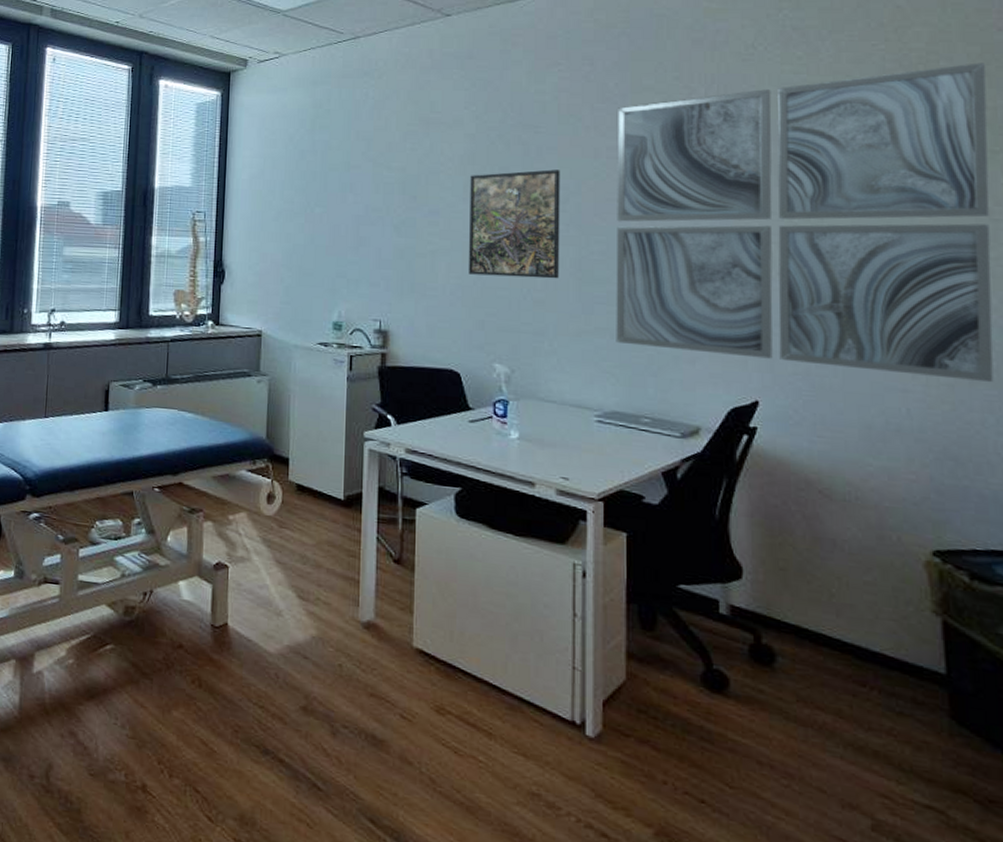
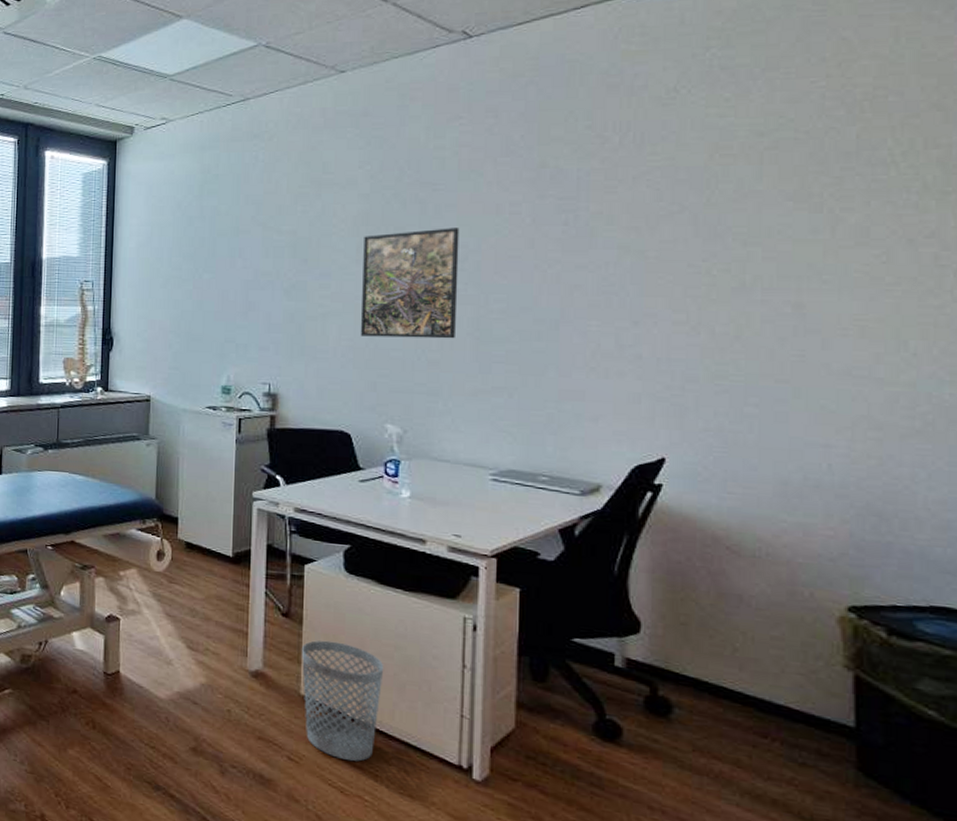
wastebasket: none [414,588,496,719] -> present [302,640,384,762]
wall art: present [616,62,994,382] -> none [514,96,943,435]

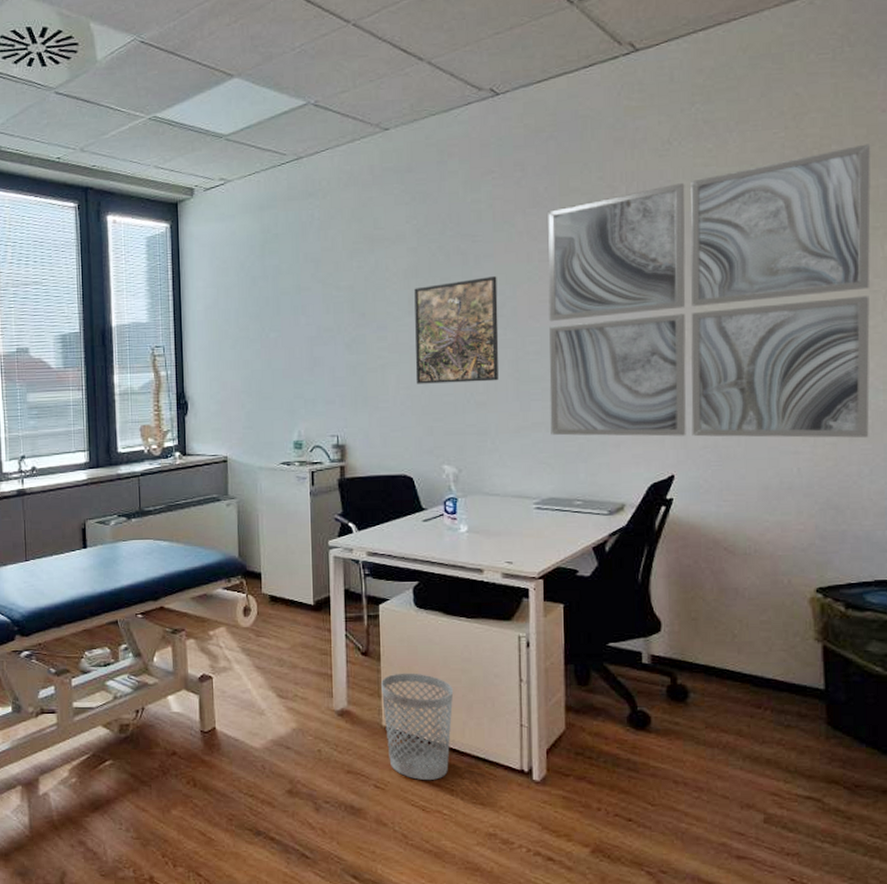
wall art: none [514,96,943,435] -> present [547,144,871,438]

